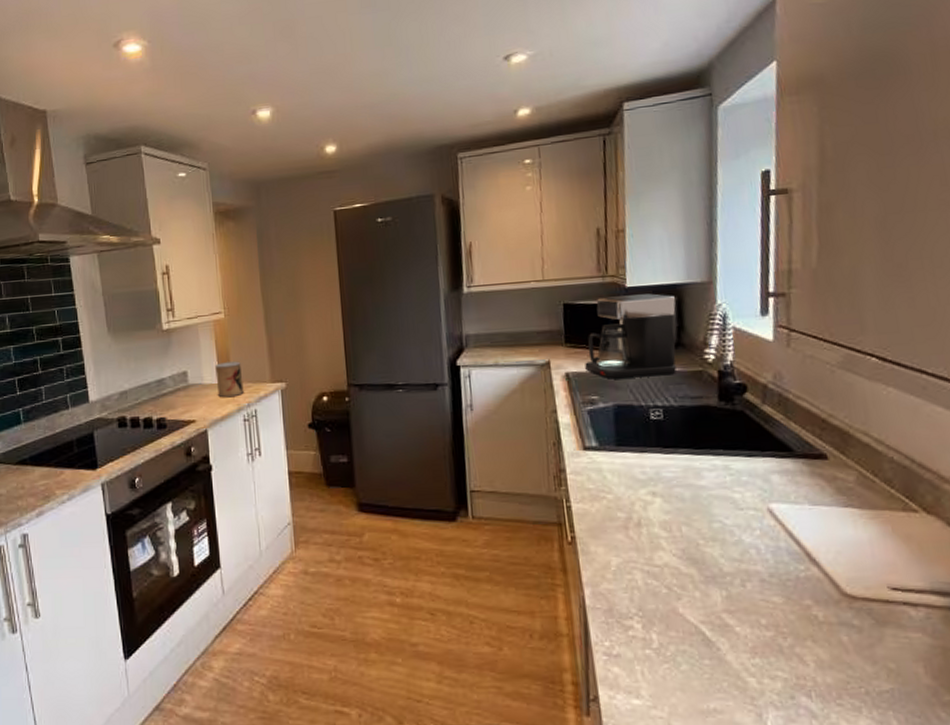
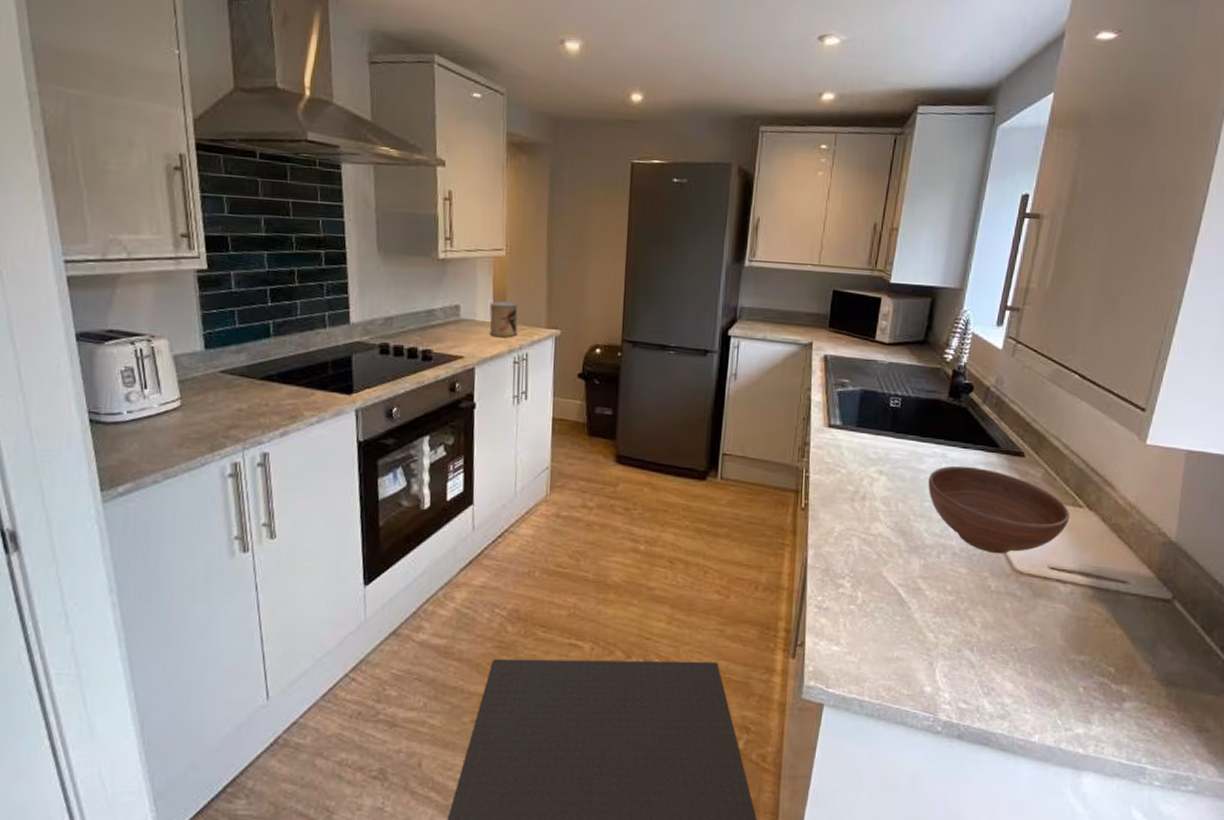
coffee maker: present [585,293,677,380] -> none [842,289,929,369]
bowl: none [712,476,904,577] -> present [928,465,1070,554]

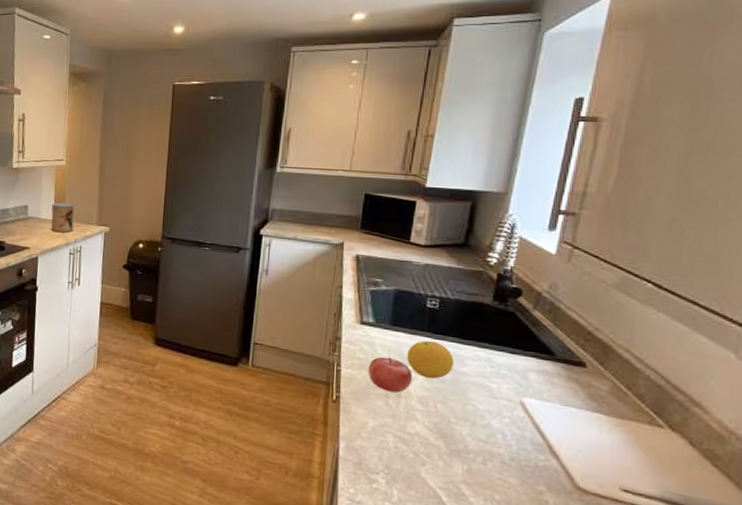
fruit: none [835,459,877,495] -> present [368,356,413,393]
fruit: none [871,440,913,479] -> present [407,340,454,379]
bowl: present [928,465,1070,554] -> none [471,370,646,469]

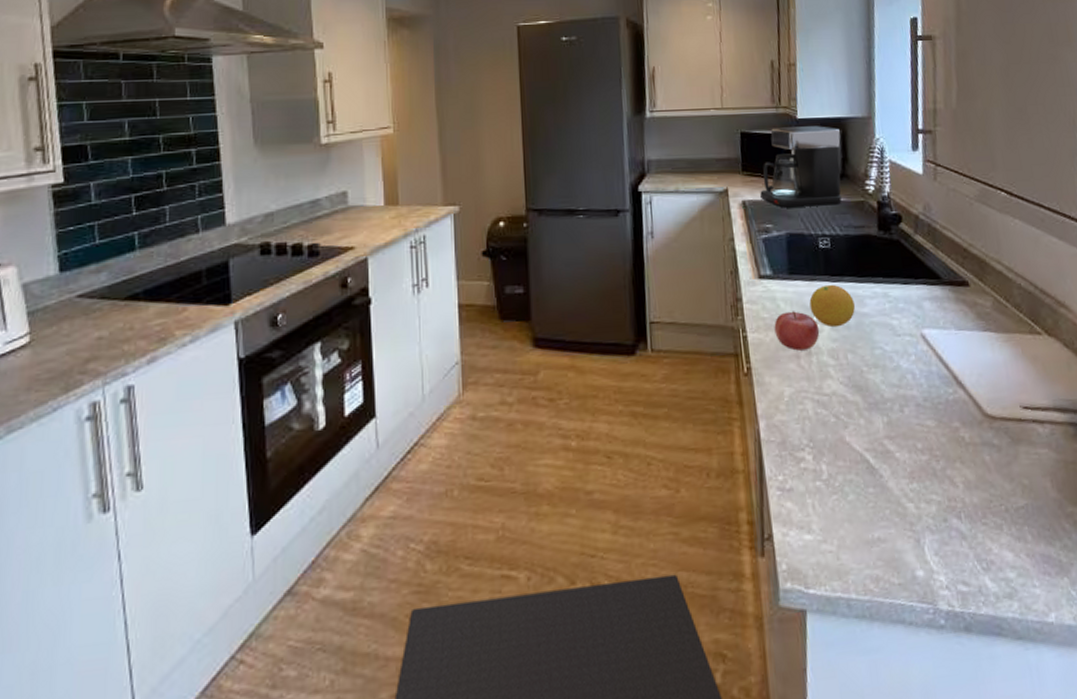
tin can: present [51,202,74,233] -> none [380,181,412,222]
coffee maker: none [375,193,469,271] -> present [760,126,842,208]

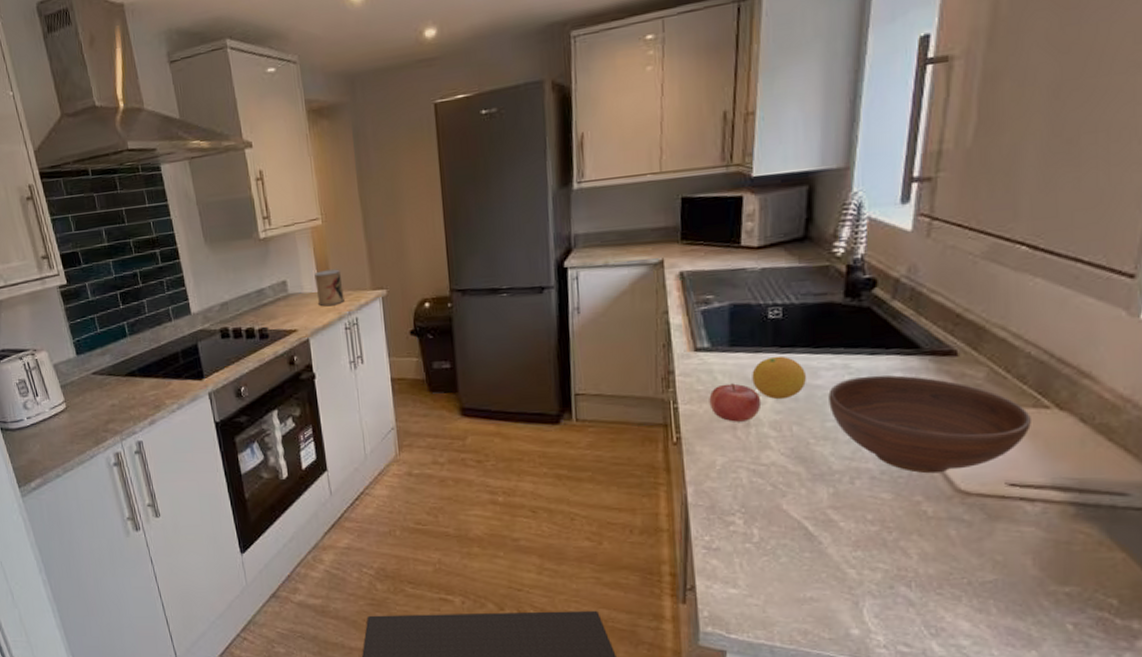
tin can: none [380,181,412,222] -> present [314,269,345,307]
coffee maker: present [760,126,842,208] -> none [701,183,806,278]
bowl: none [874,303,1031,399] -> present [828,375,1031,474]

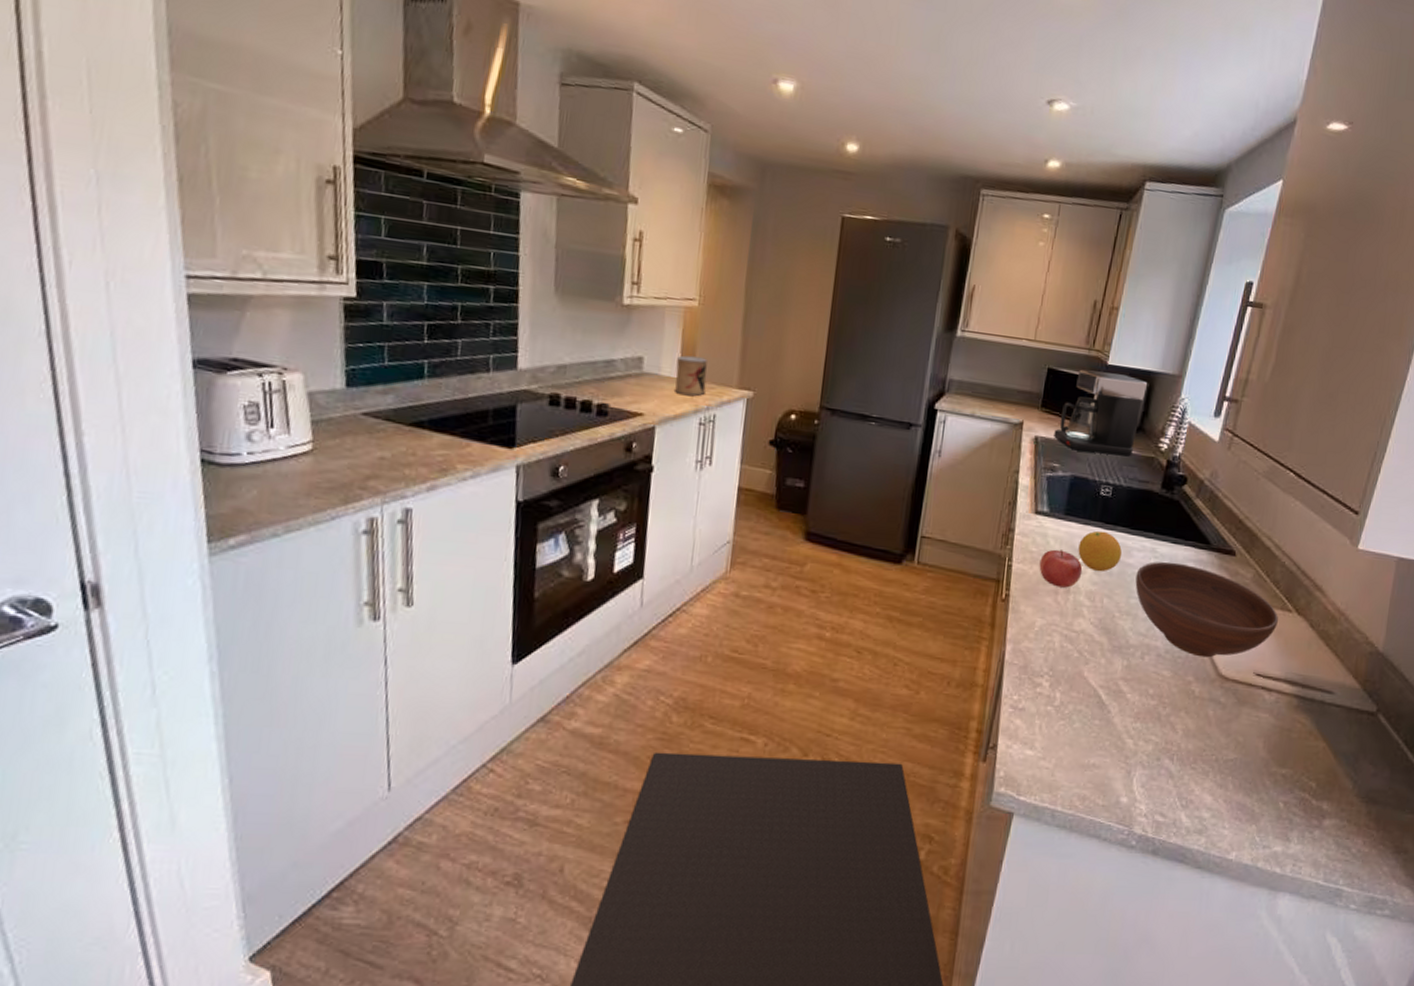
coffee maker: none [701,183,806,278] -> present [1054,369,1147,457]

